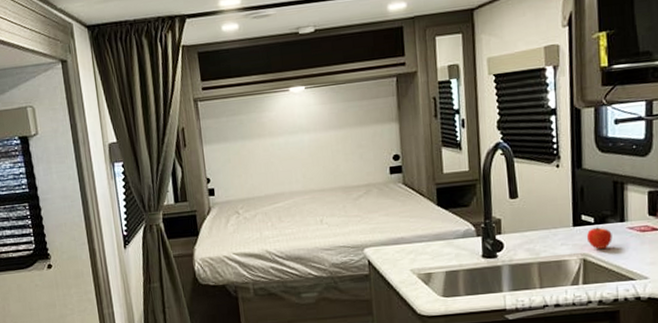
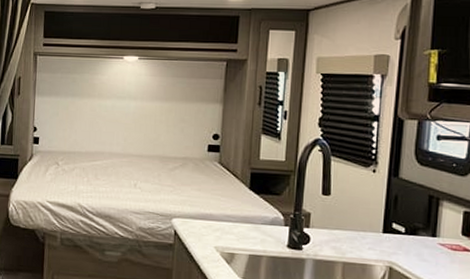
fruit: present [586,227,612,249] -> none [395,237,422,260]

